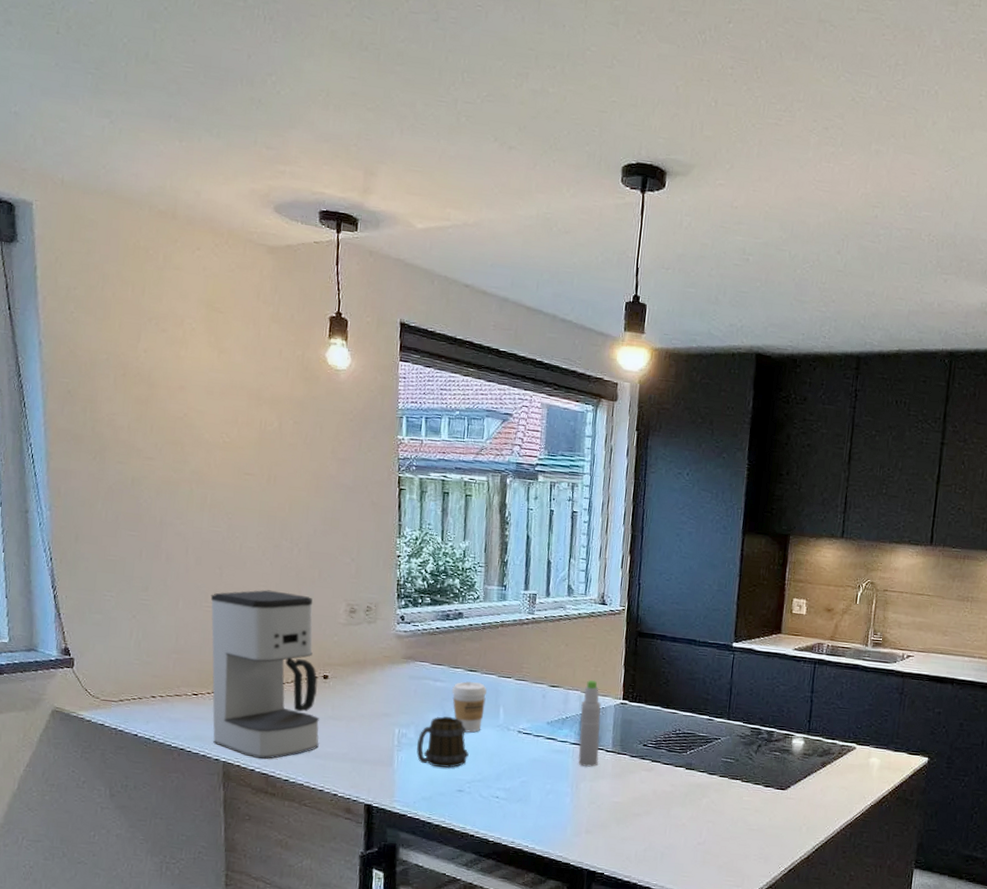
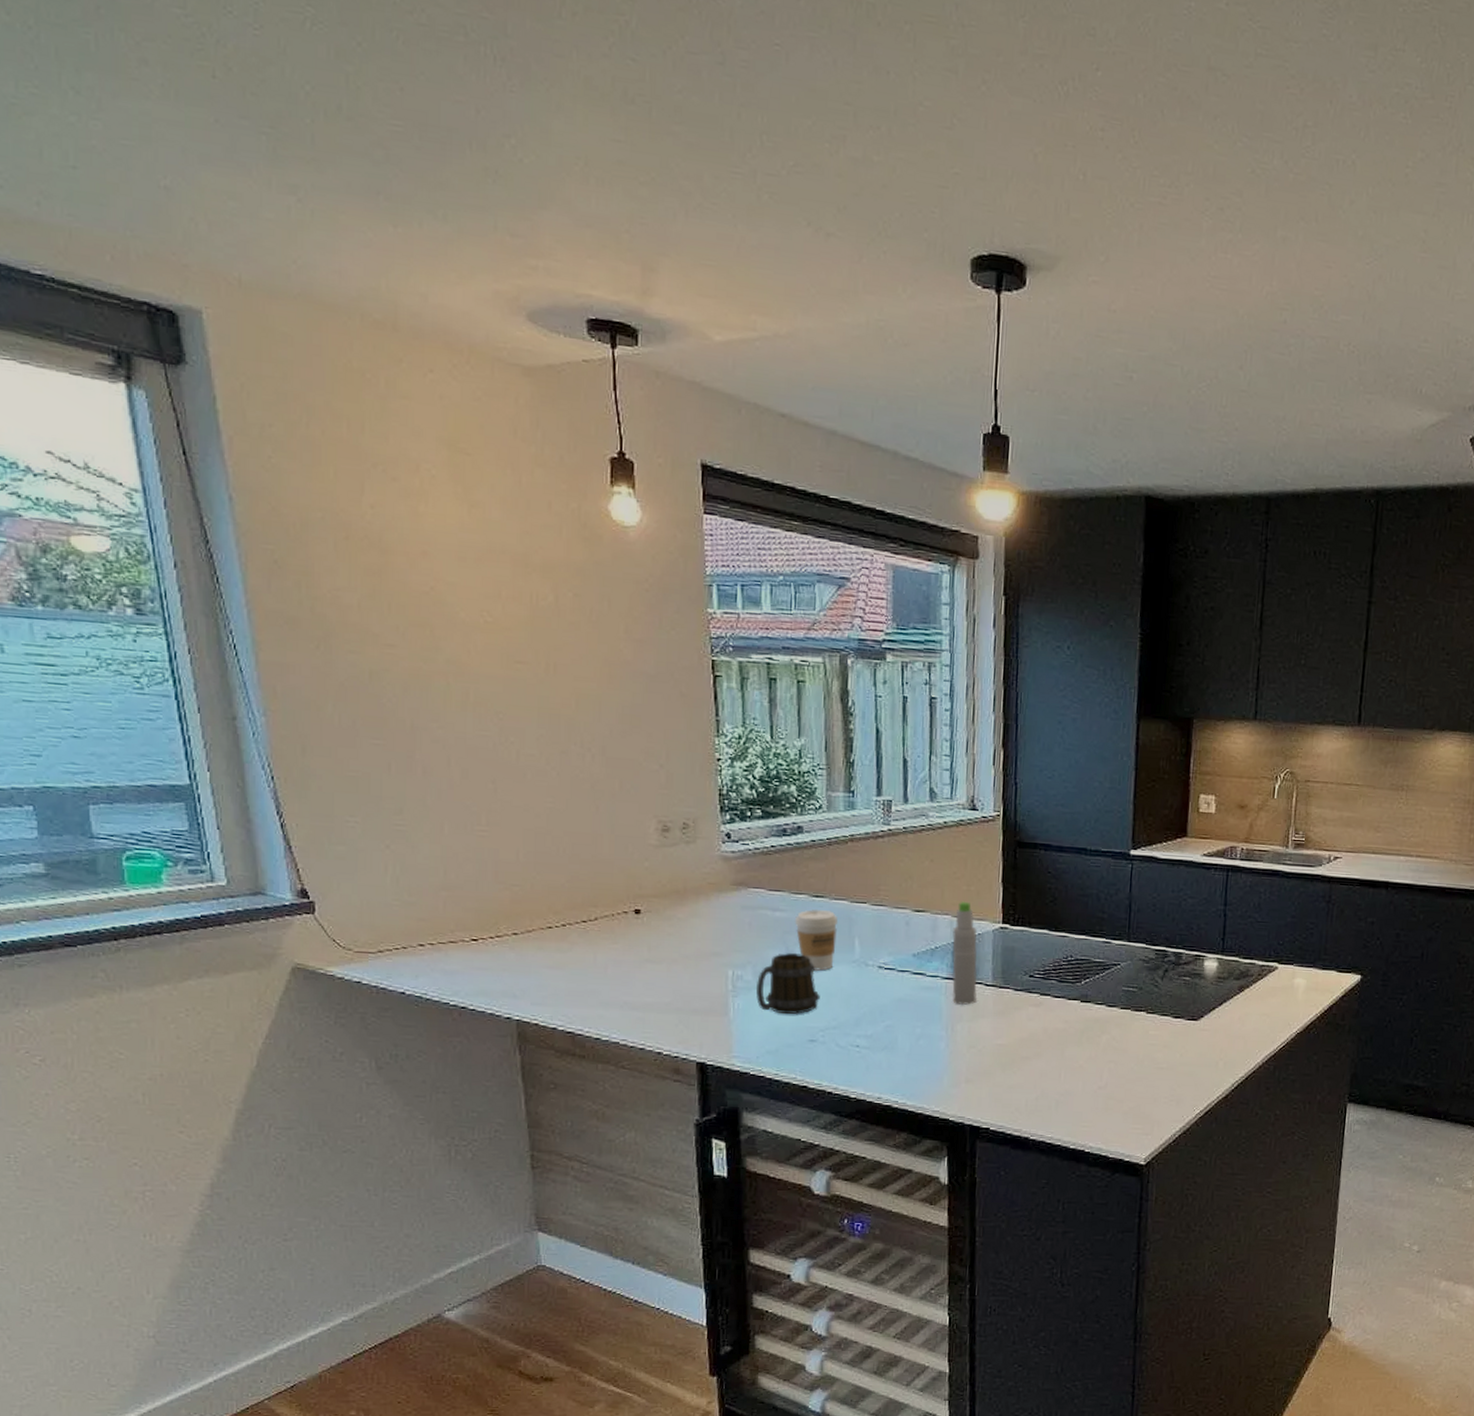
coffee maker: present [210,589,319,760] -> none [484,807,635,1015]

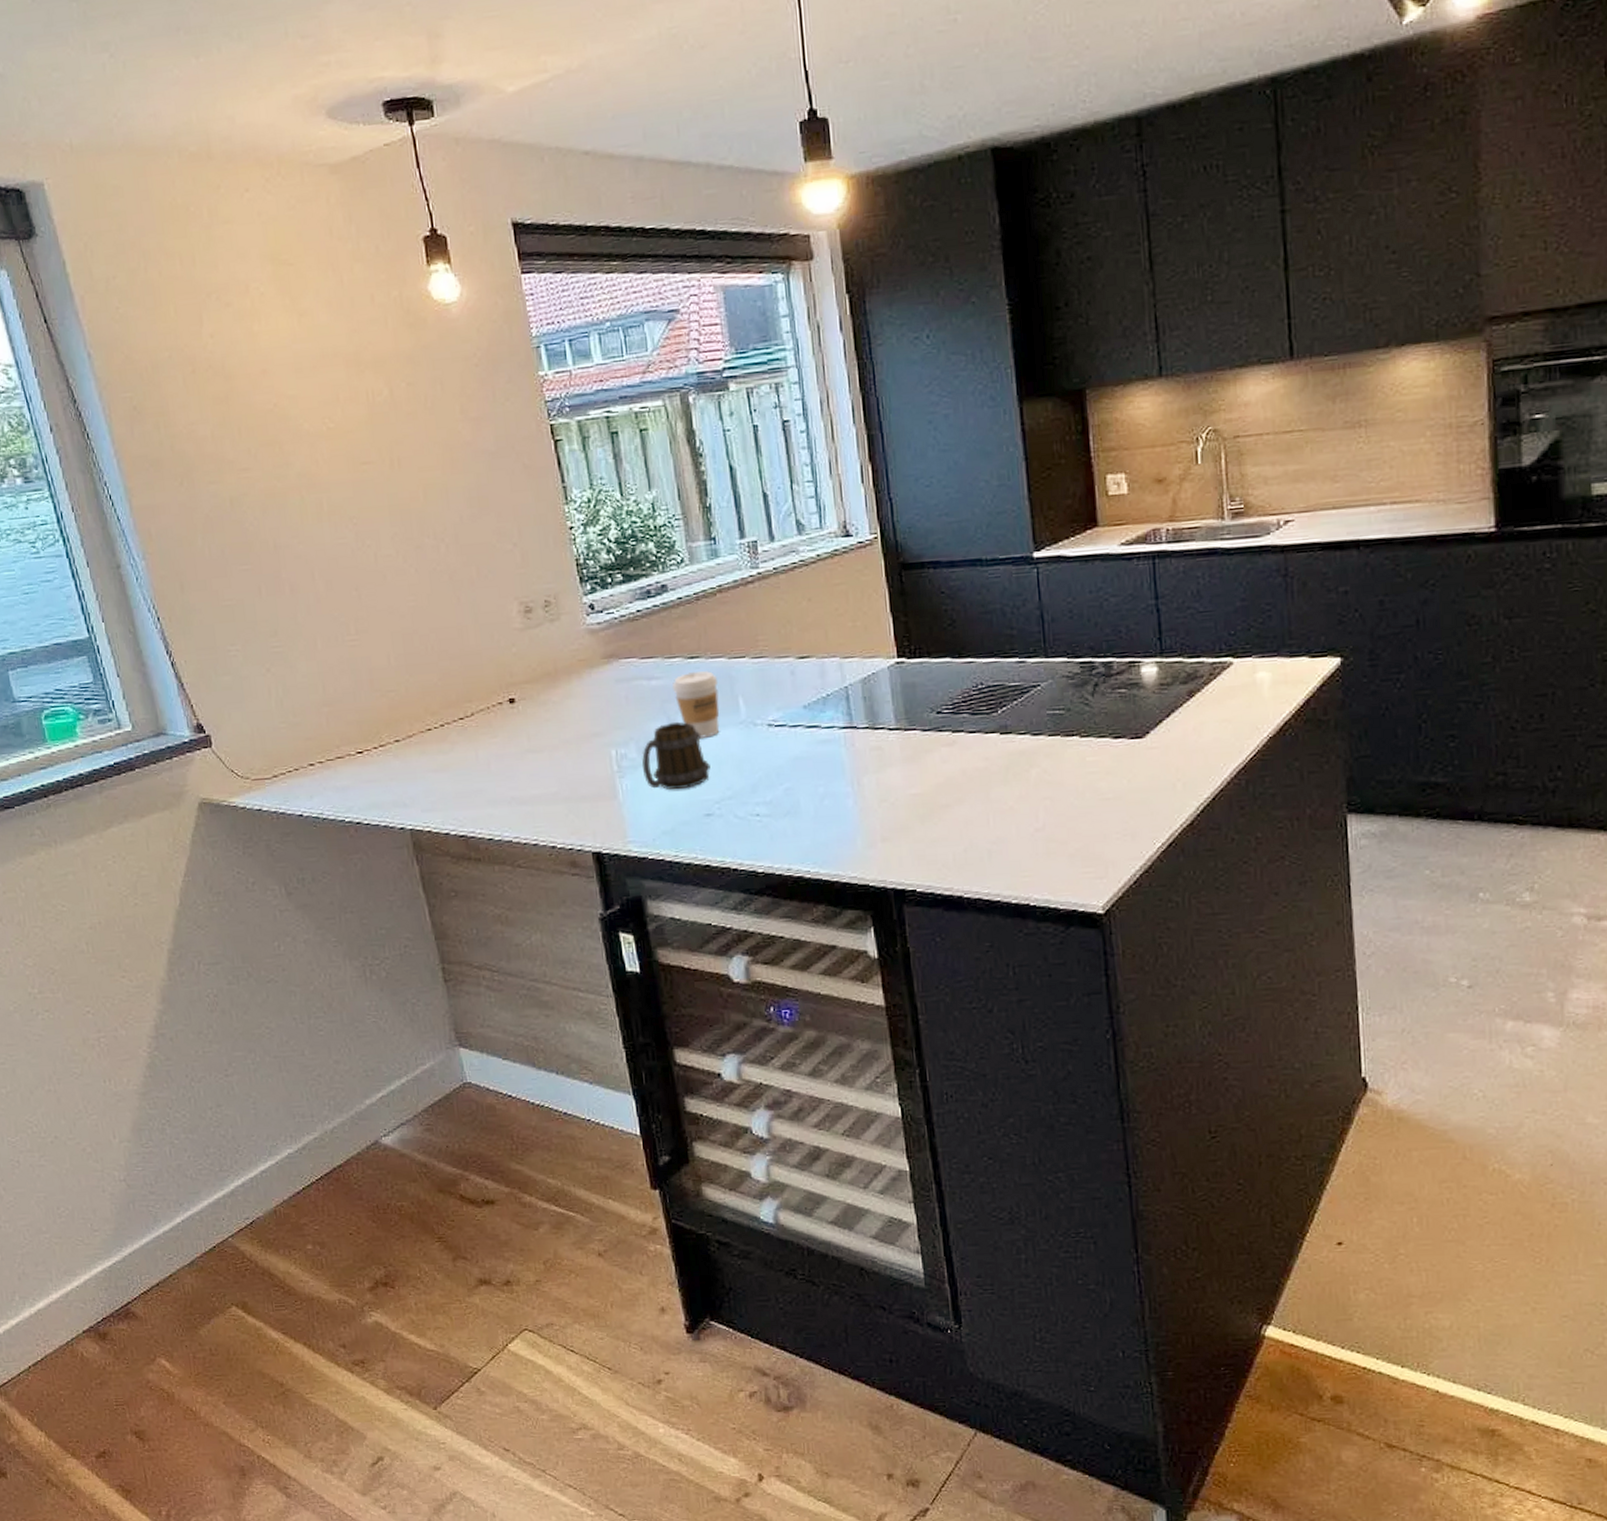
bottle: present [952,901,978,1006] -> none [843,639,882,756]

